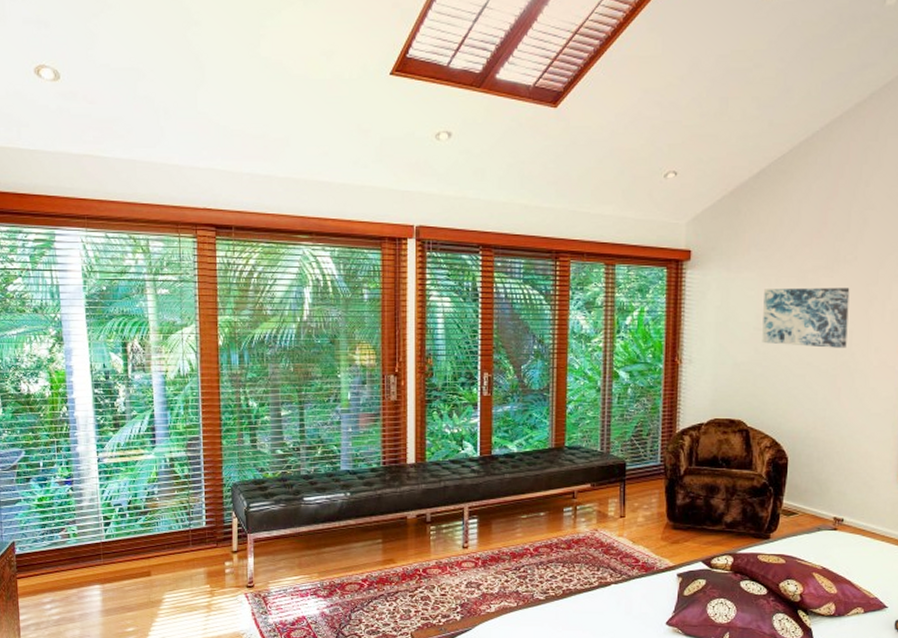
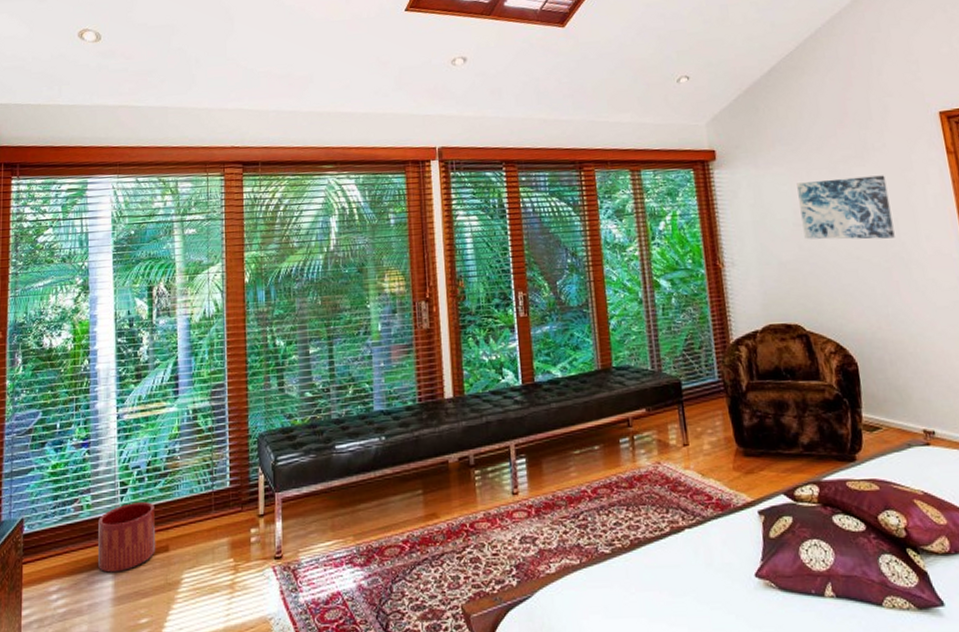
planter: none [85,534,139,590] -> present [98,502,156,573]

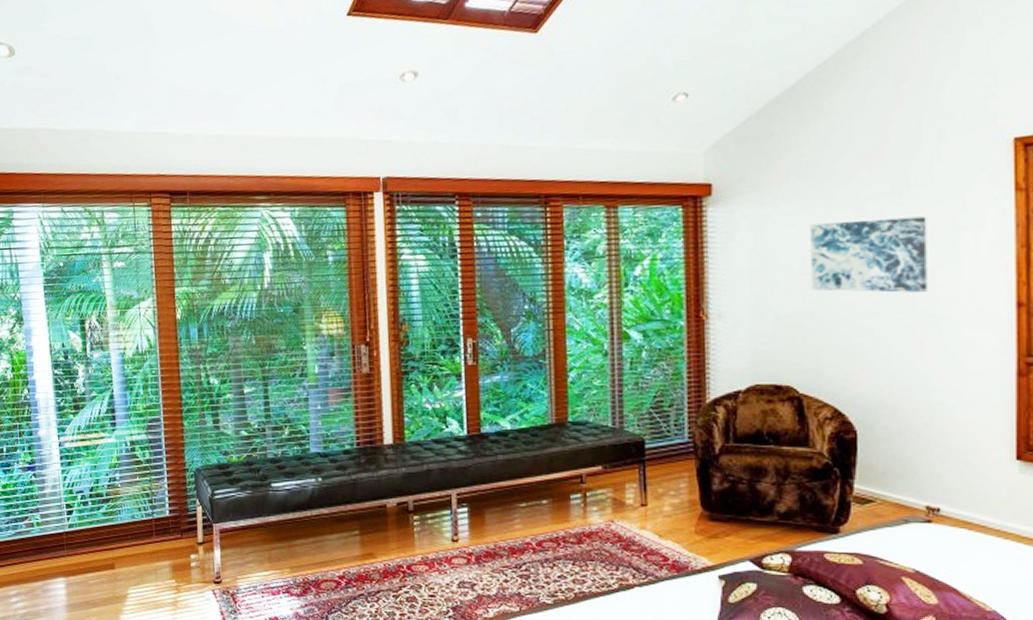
planter: present [98,502,156,573] -> none [48,523,103,584]

